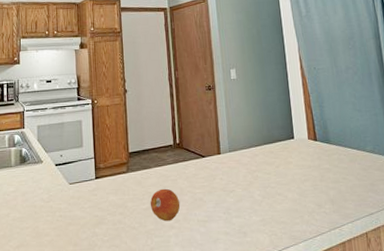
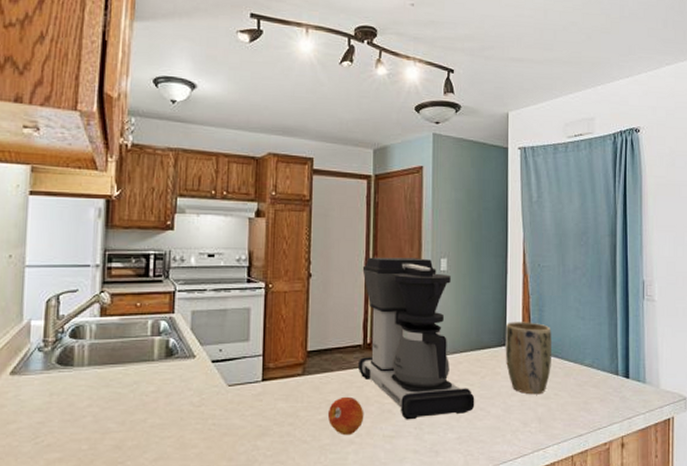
coffee maker: none [167,70,273,207] -> present [357,257,475,420]
plant pot: none [291,117,337,180] -> present [505,322,551,395]

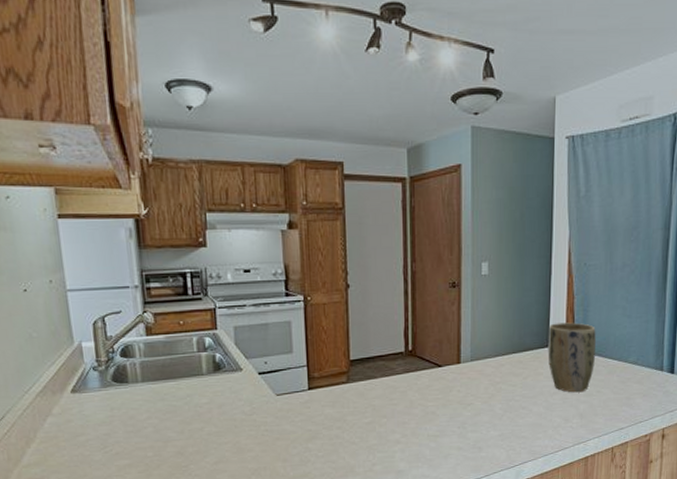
fruit: present [327,396,364,436] -> none [373,401,409,436]
coffee maker: present [357,257,475,420] -> none [400,263,517,421]

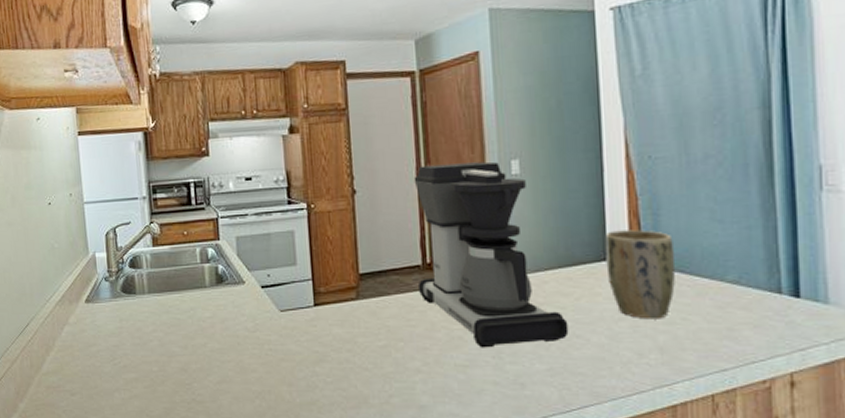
coffee maker: none [400,263,517,421] -> present [413,161,569,348]

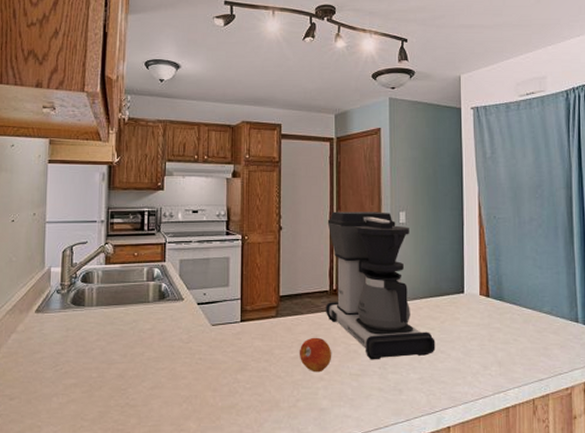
fruit: none [388,322,431,364] -> present [299,337,332,373]
plant pot: present [605,229,675,320] -> none [463,270,510,340]

